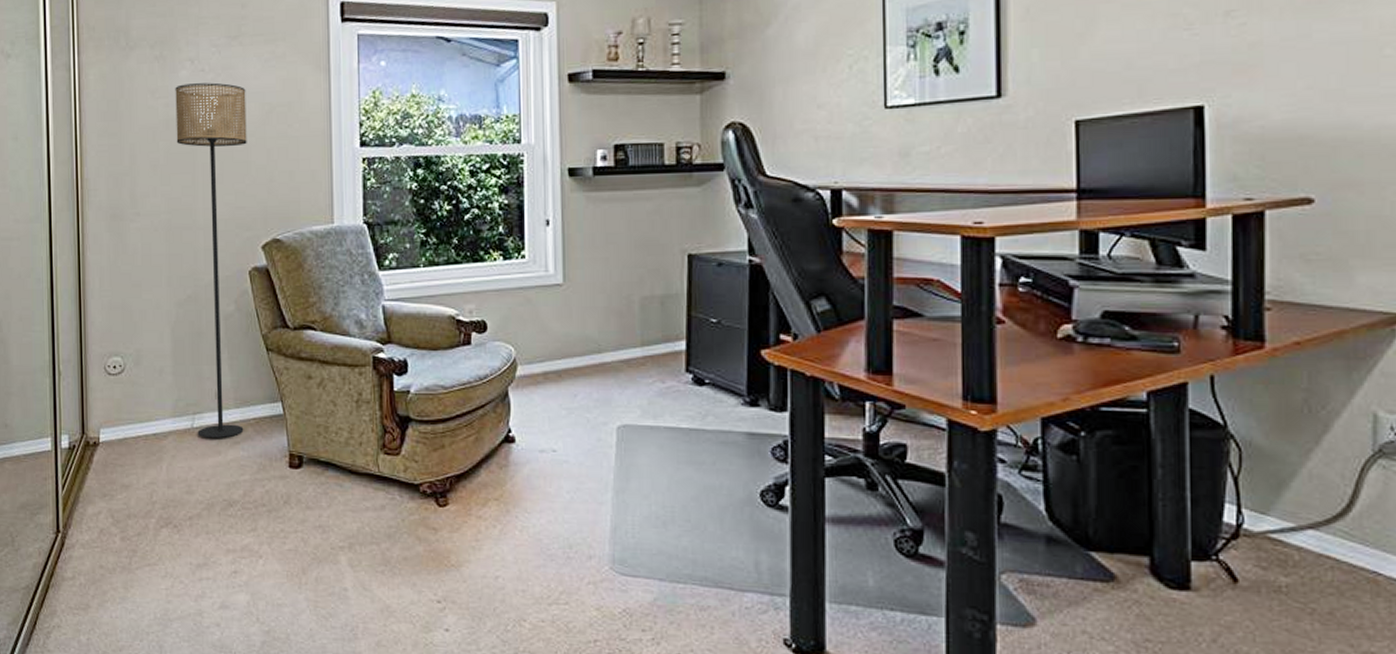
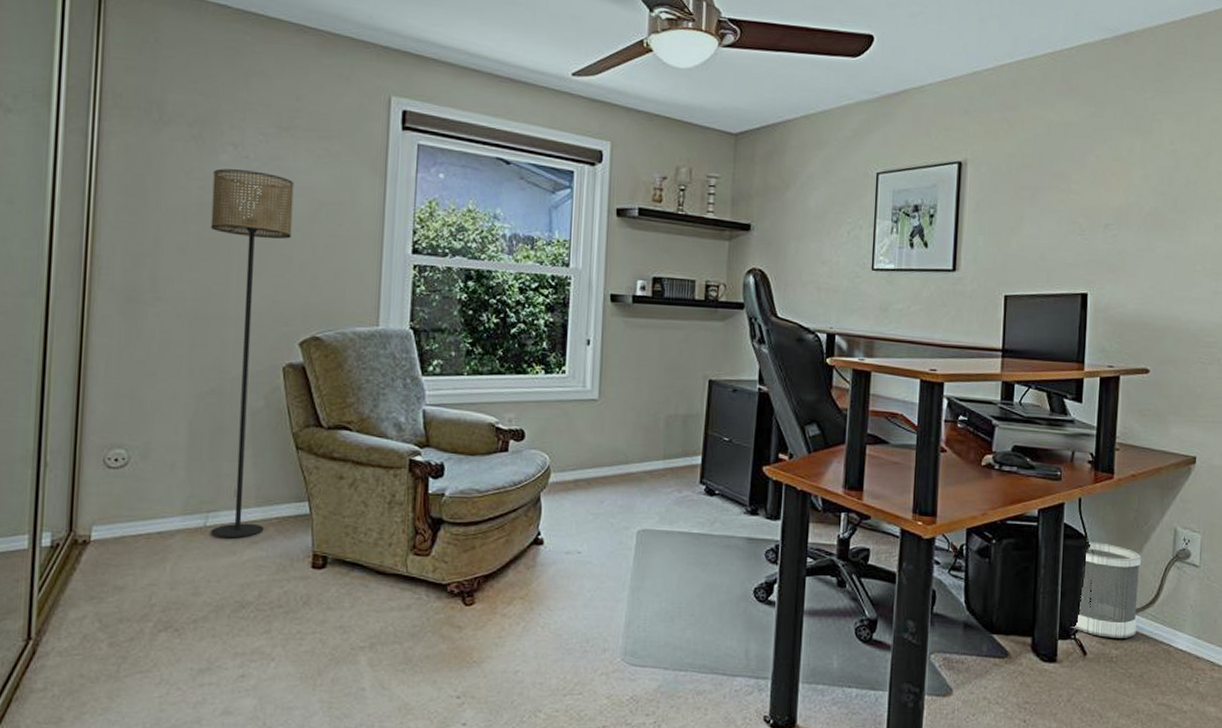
wastebasket: none [1209,431,1320,562] -> present [1070,540,1142,638]

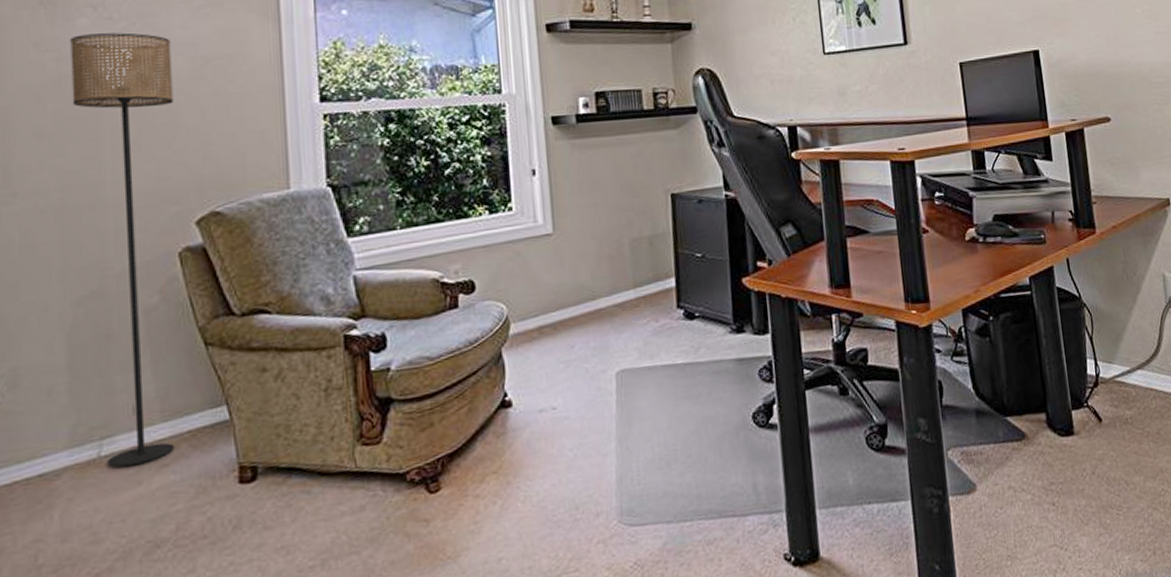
wastebasket: present [1070,540,1142,638] -> none [1081,300,1146,399]

